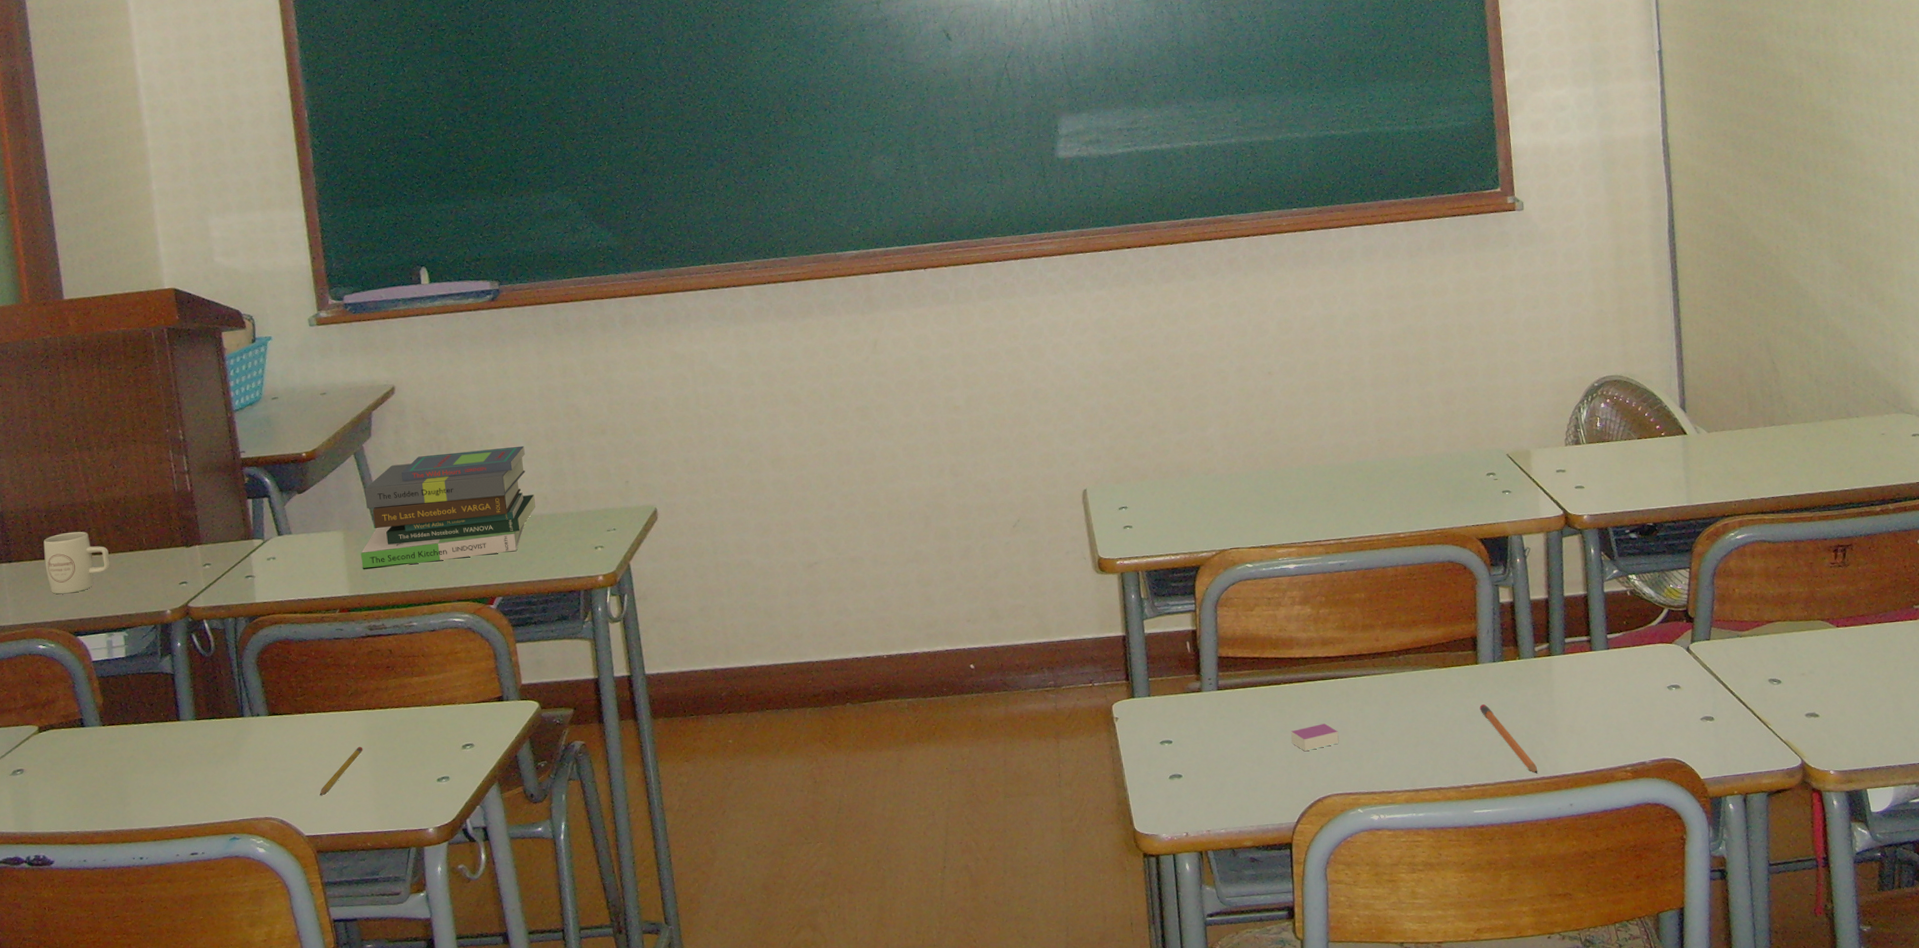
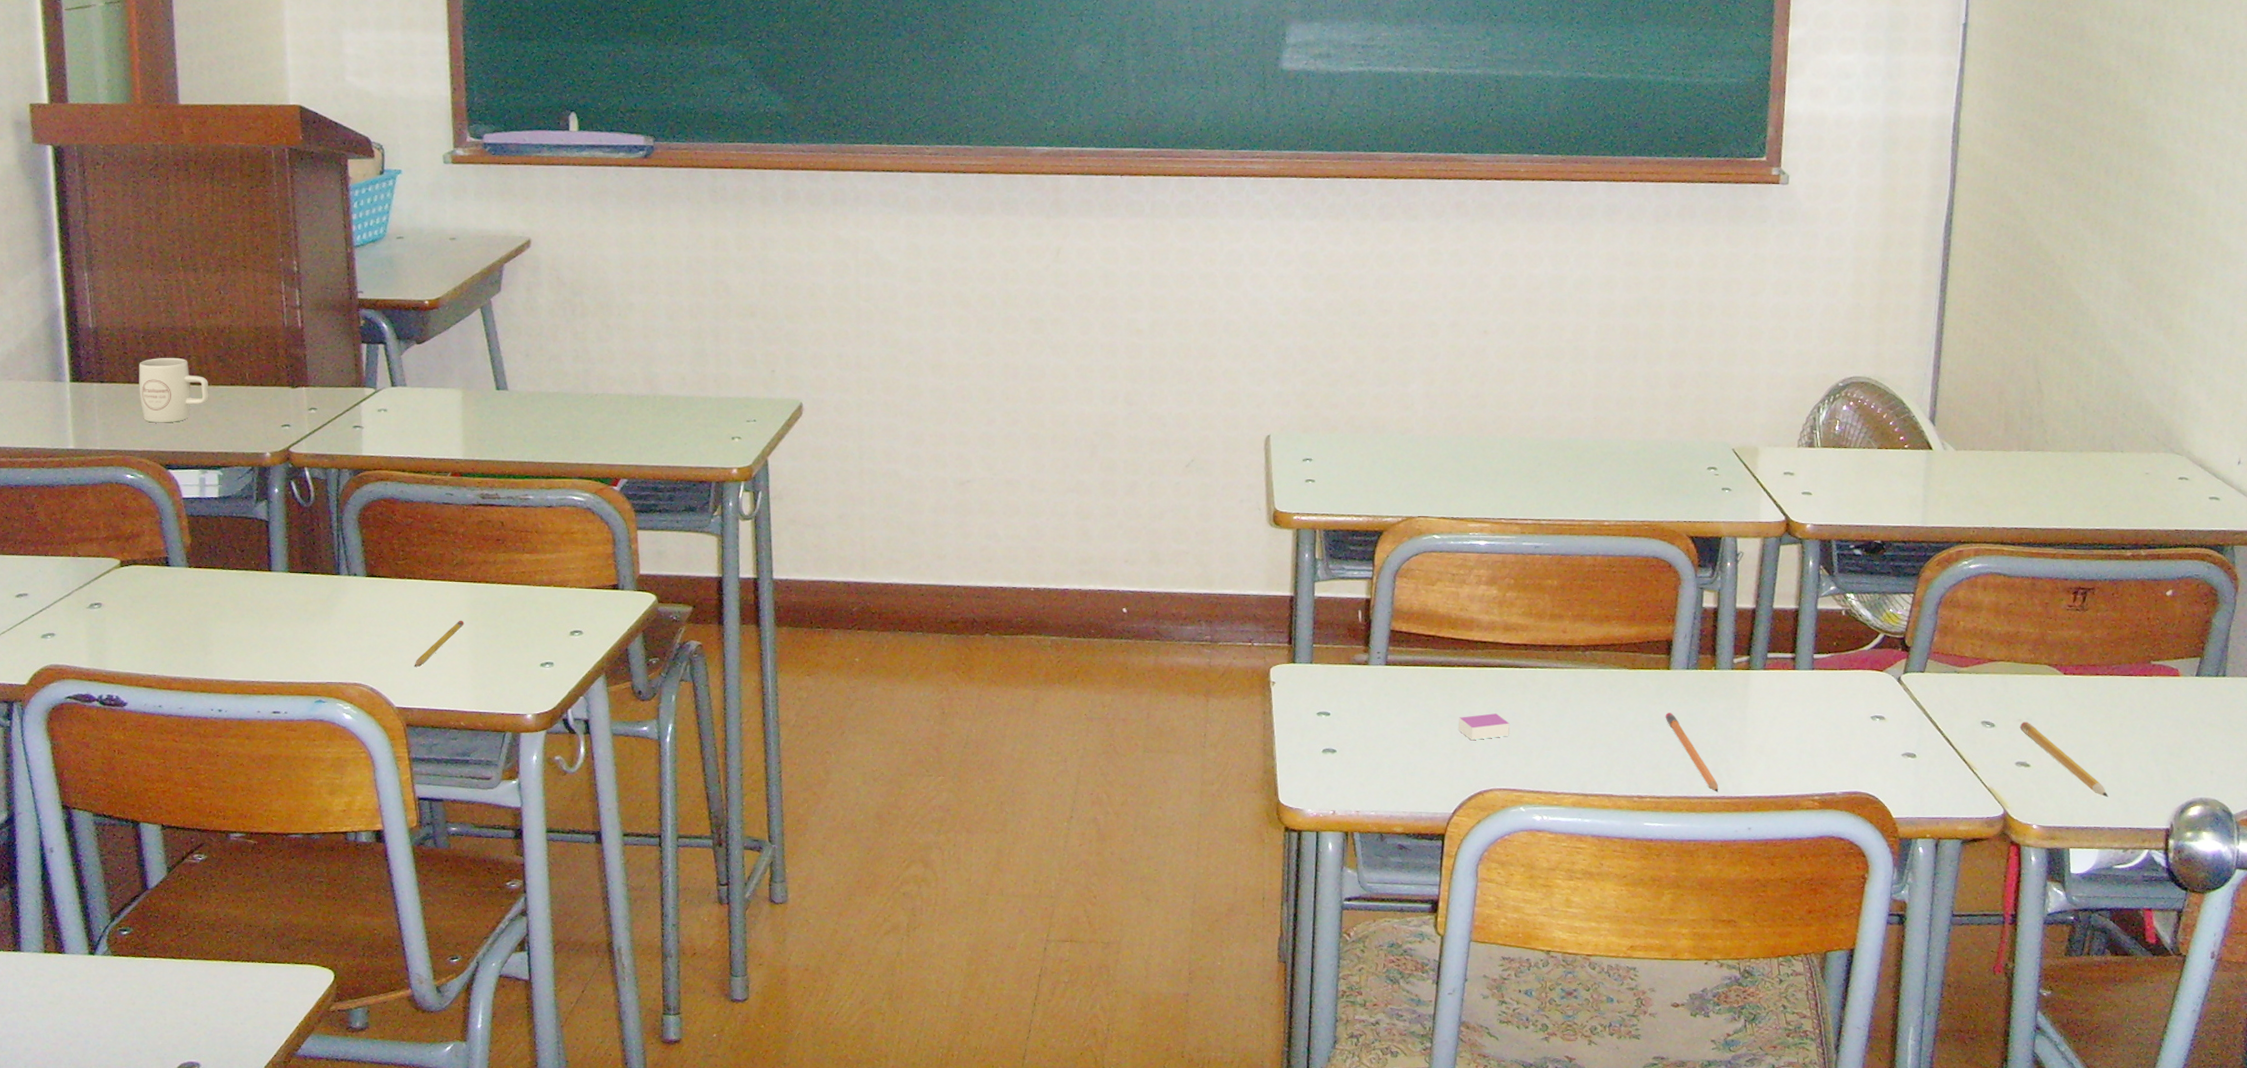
books: present [361,445,535,570] -> none [479,318,672,434]
pencil: none [1804,675,1895,738] -> present [2020,722,2108,798]

